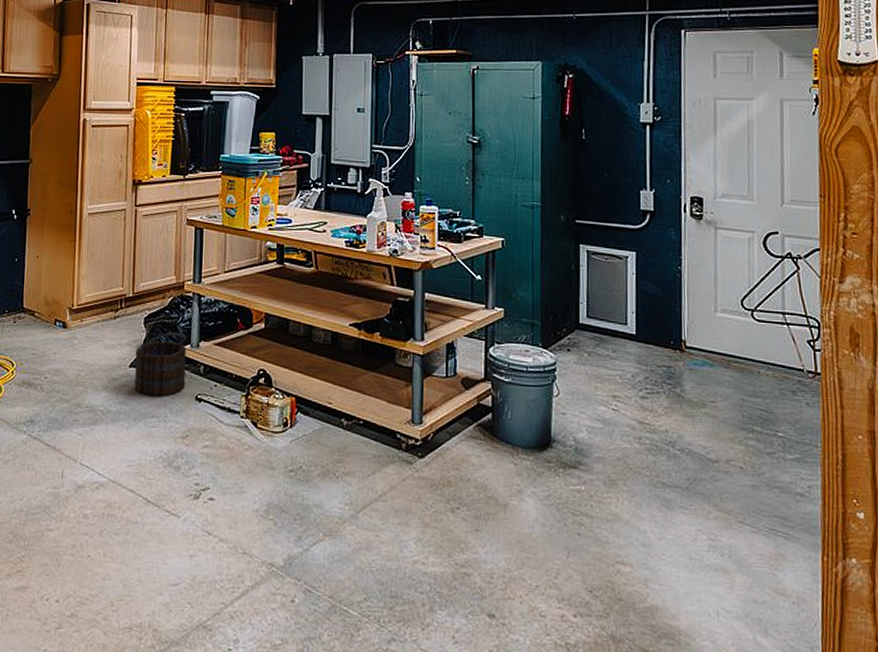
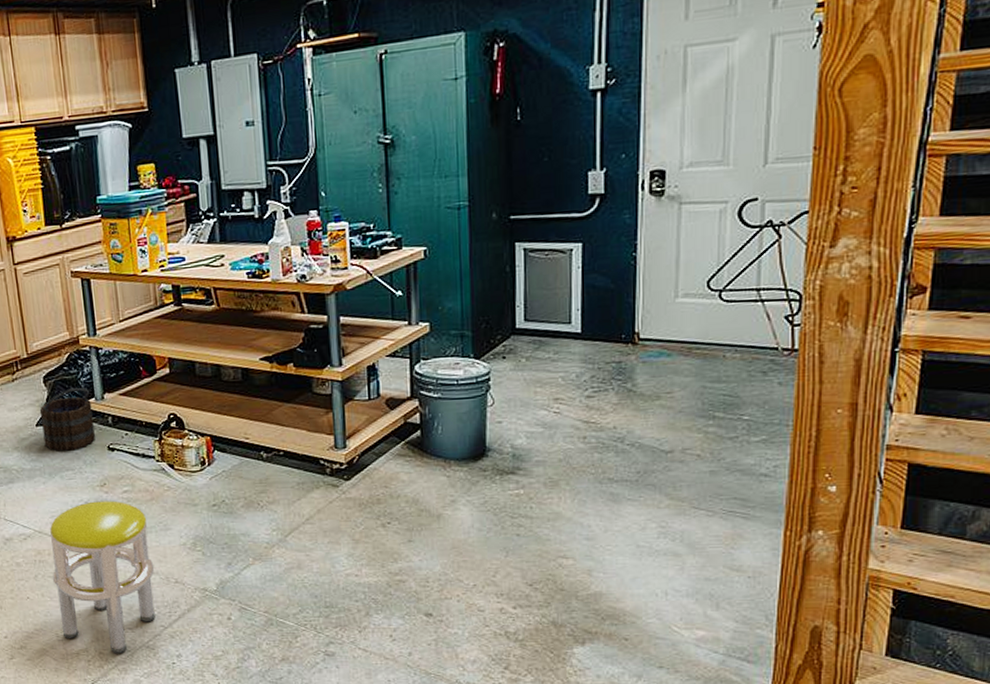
stool: none [117,453,224,633] -> present [50,500,156,654]

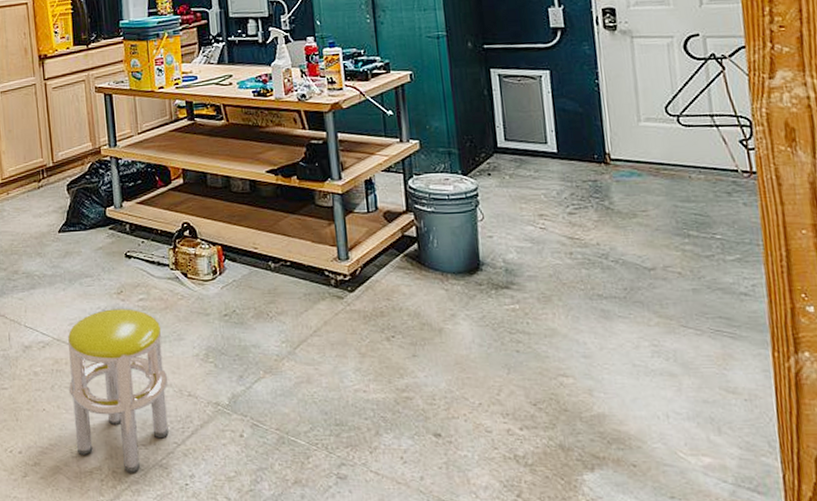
bucket: present [39,387,95,451] -> none [62,195,113,258]

